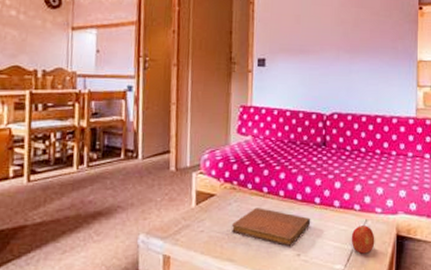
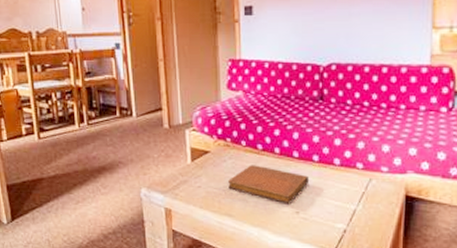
fruit: present [351,226,375,254] -> none [353,185,381,214]

